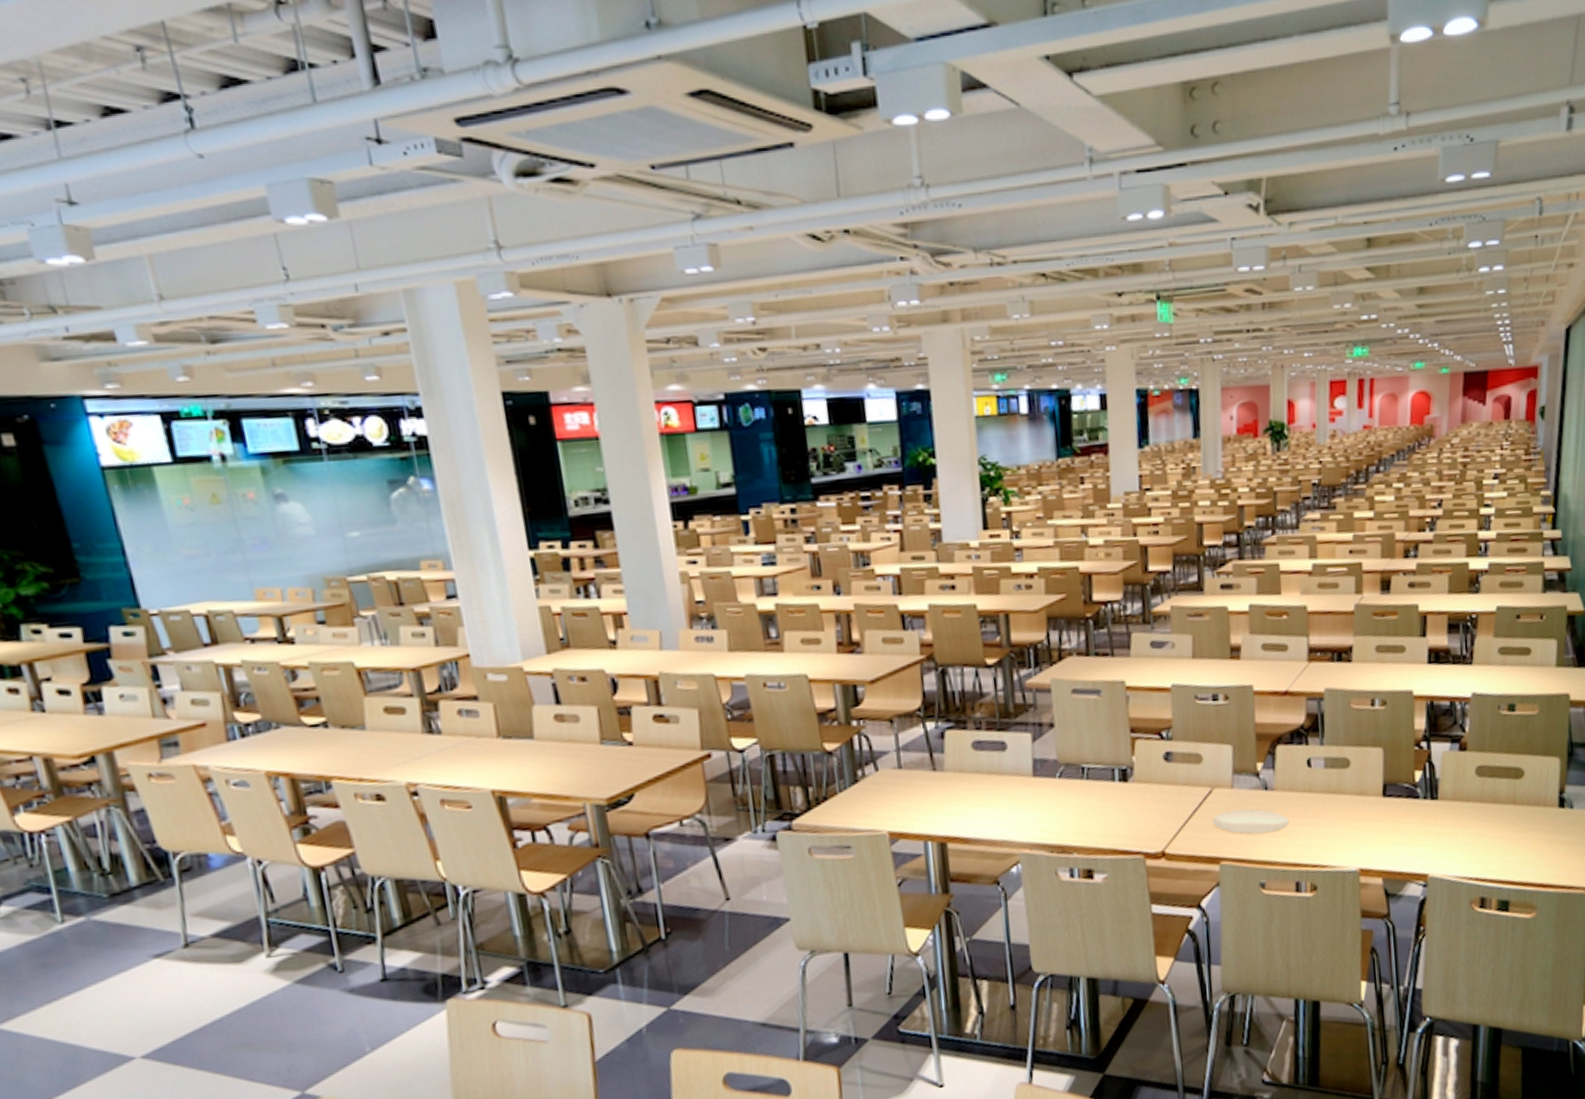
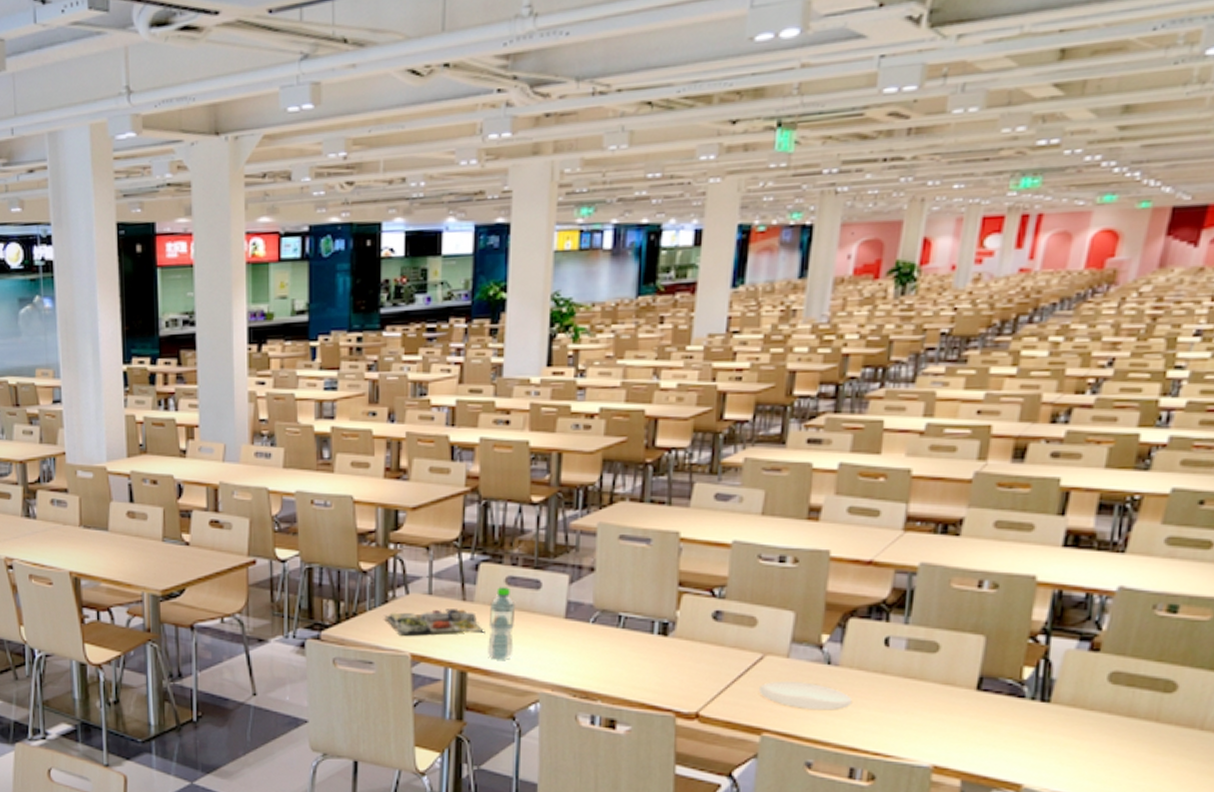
food tray: none [855,779,959,815] -> present [383,609,485,636]
water bottle: none [960,752,989,827] -> present [488,587,516,660]

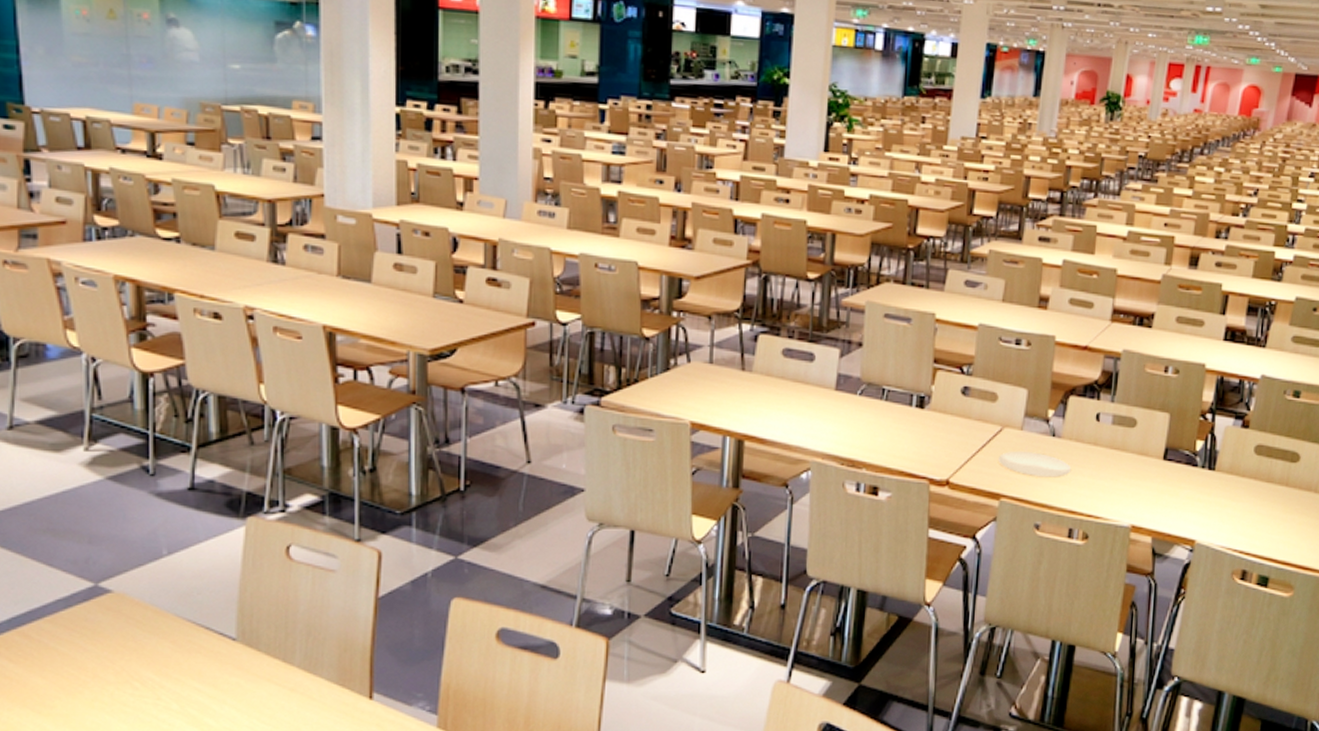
food tray: present [383,609,485,636] -> none [664,378,762,404]
water bottle: present [488,587,516,660] -> none [764,358,791,429]

